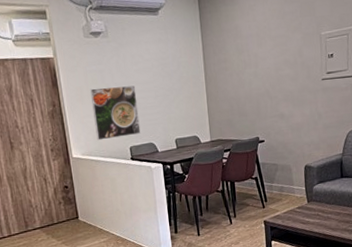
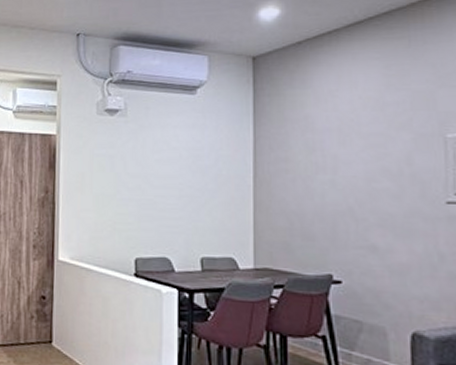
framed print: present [90,85,141,141] -> none [93,176,154,244]

